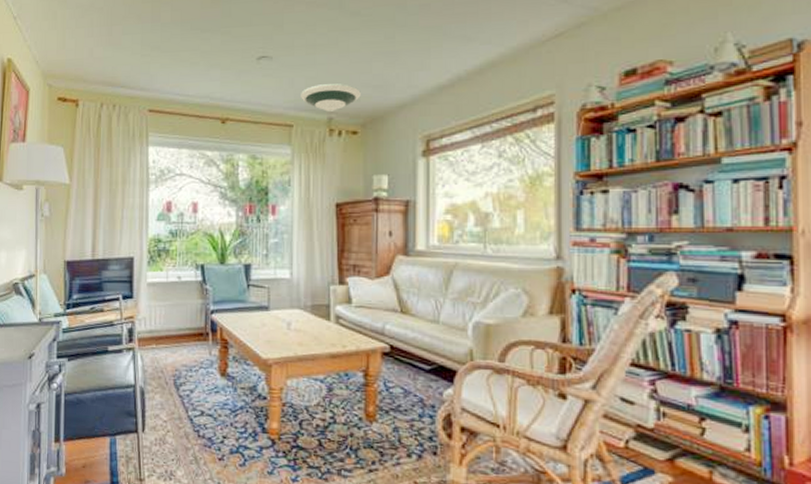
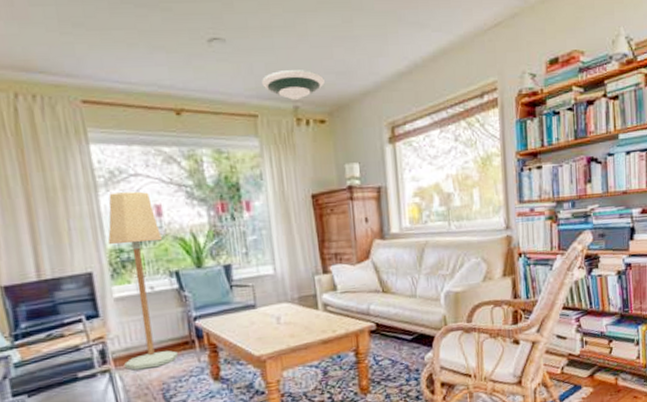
floor lamp: none [147,189,195,354] -> present [107,191,178,370]

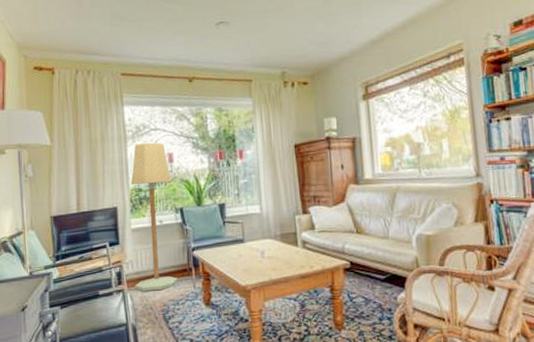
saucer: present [262,70,325,100] -> none [256,42,308,67]

